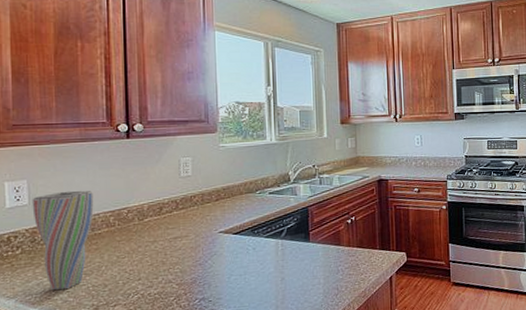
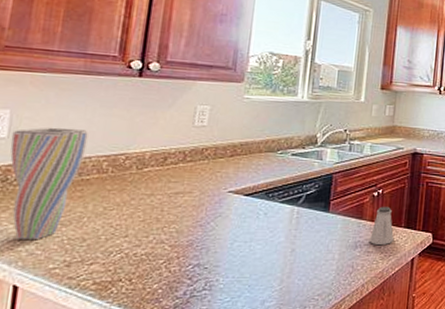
saltshaker: none [349,231,372,267] -> present [368,206,394,244]

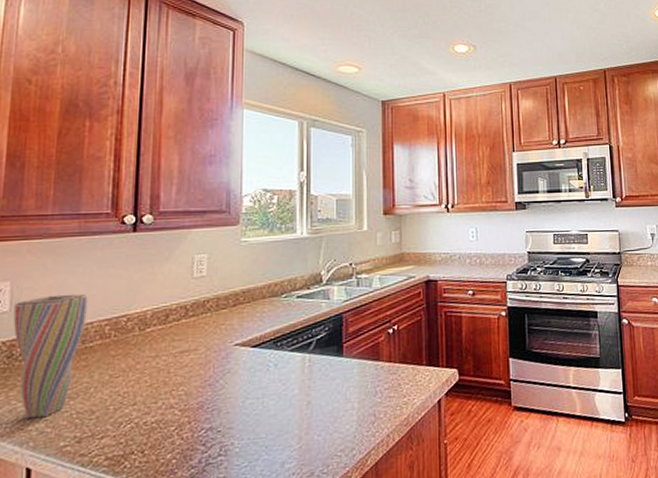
saltshaker: present [368,206,394,244] -> none [389,343,417,388]

